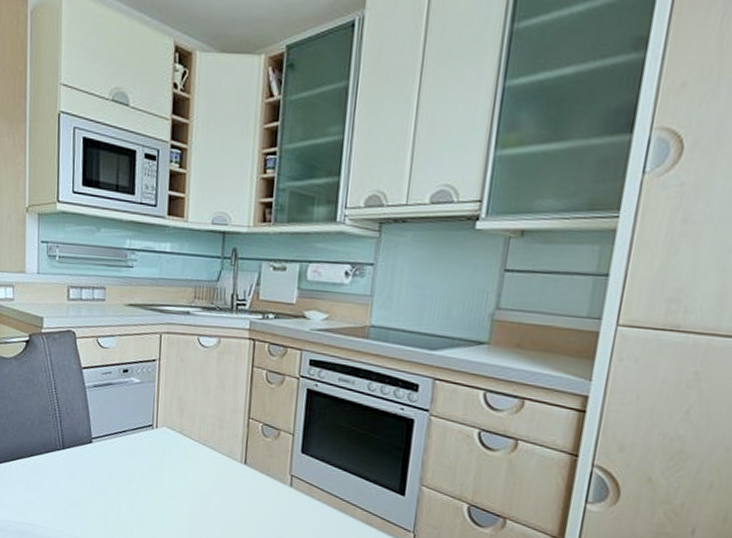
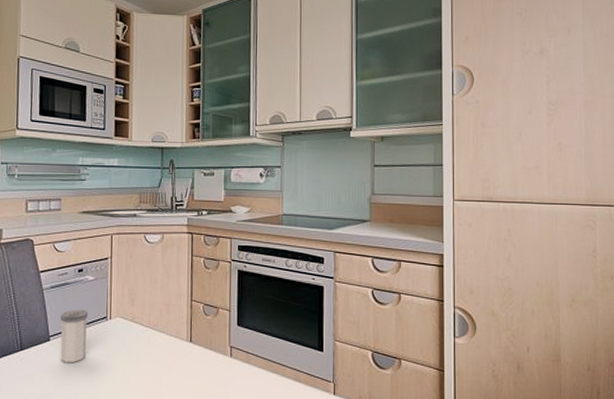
salt shaker: none [102,412,133,469] -> present [60,309,89,362]

